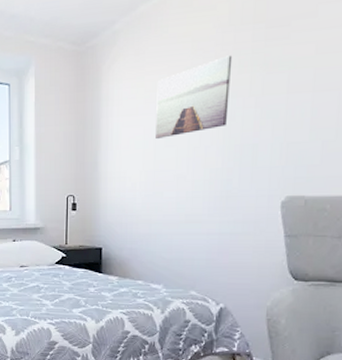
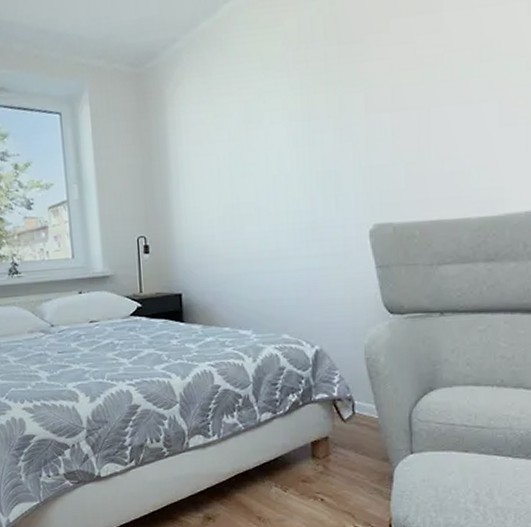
wall art: present [155,55,233,140] -> none [227,75,306,169]

